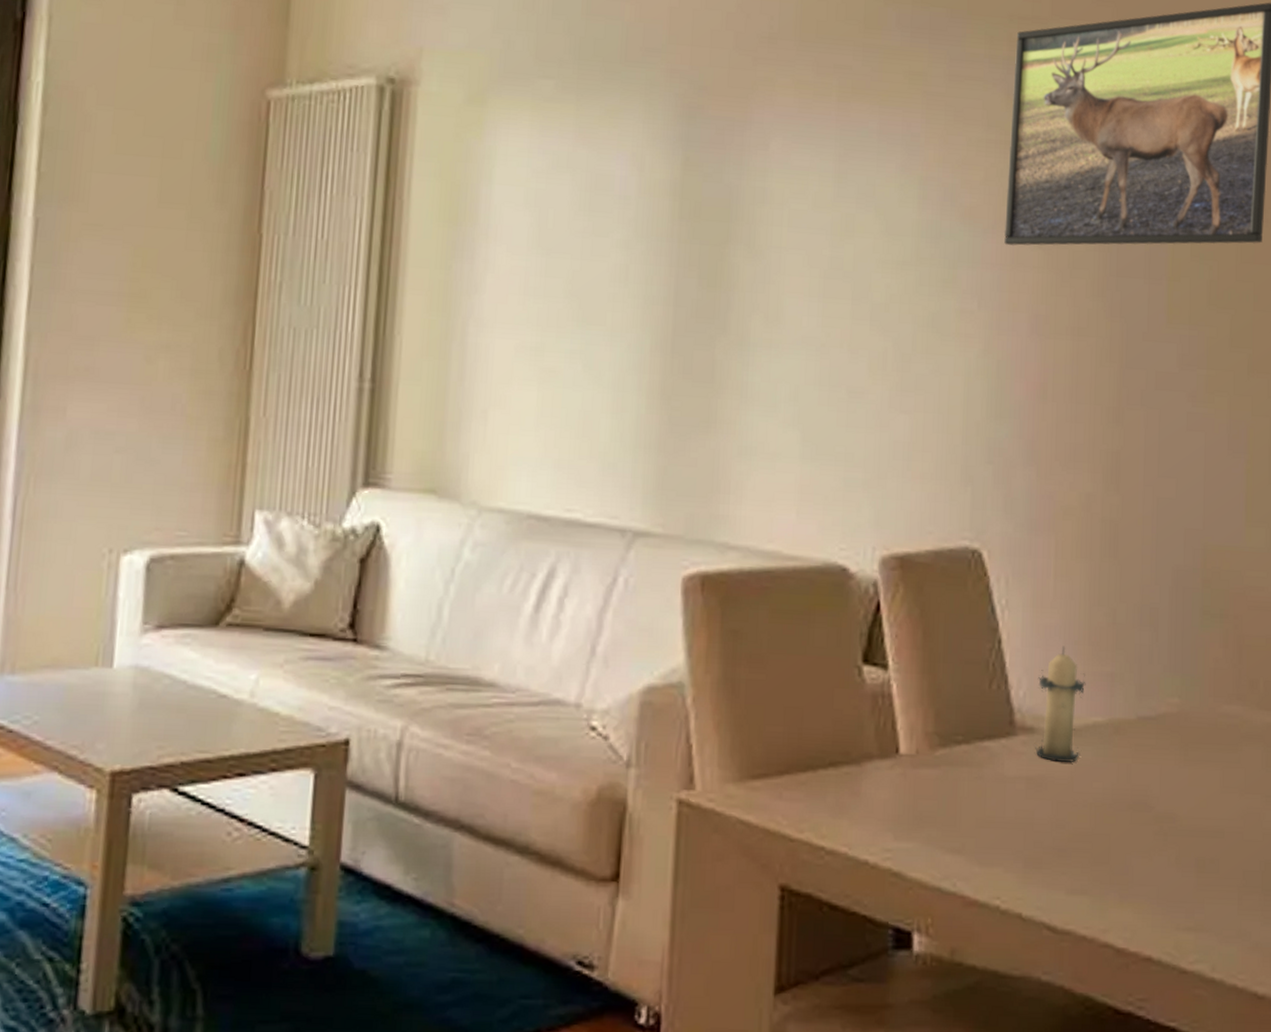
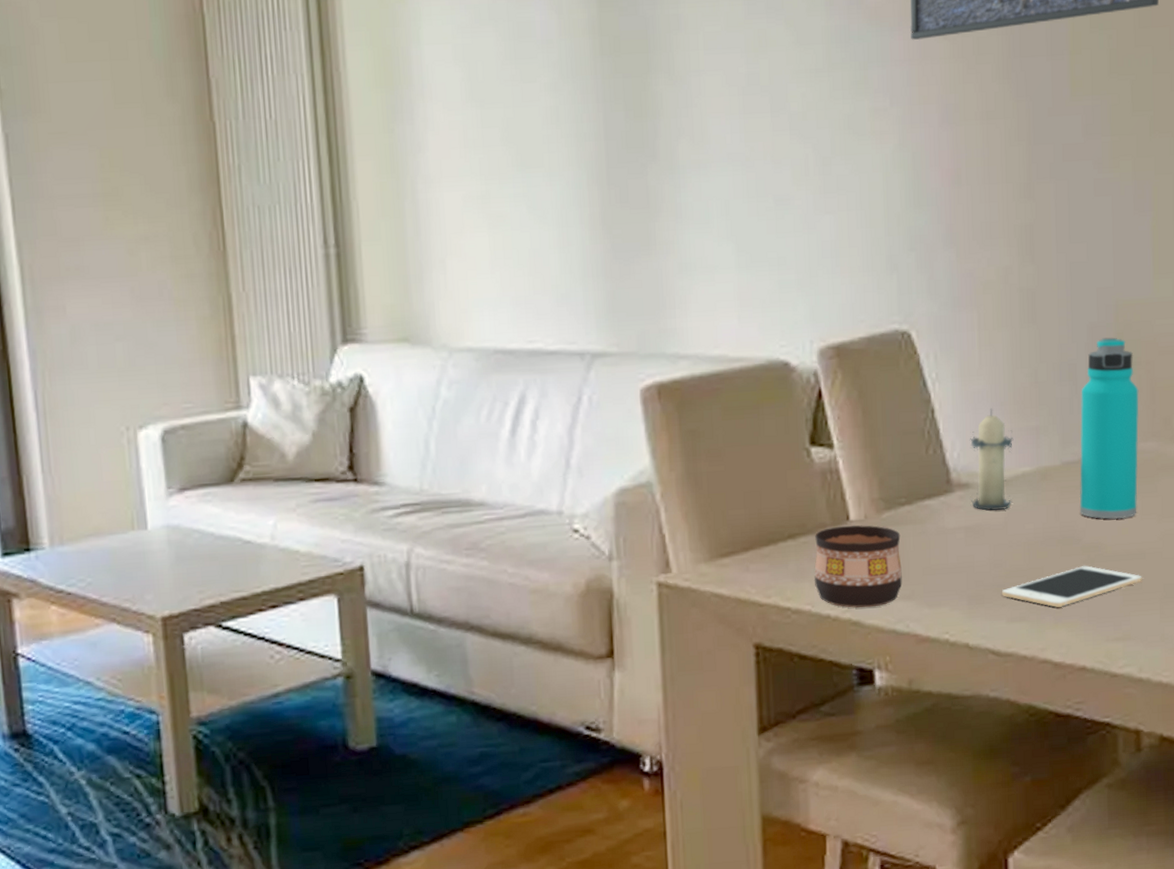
cup: none [853,759,954,858] -> present [814,525,902,608]
cell phone: none [1063,838,1220,883] -> present [1002,566,1142,607]
water bottle: none [1154,583,1225,790] -> present [1079,337,1139,520]

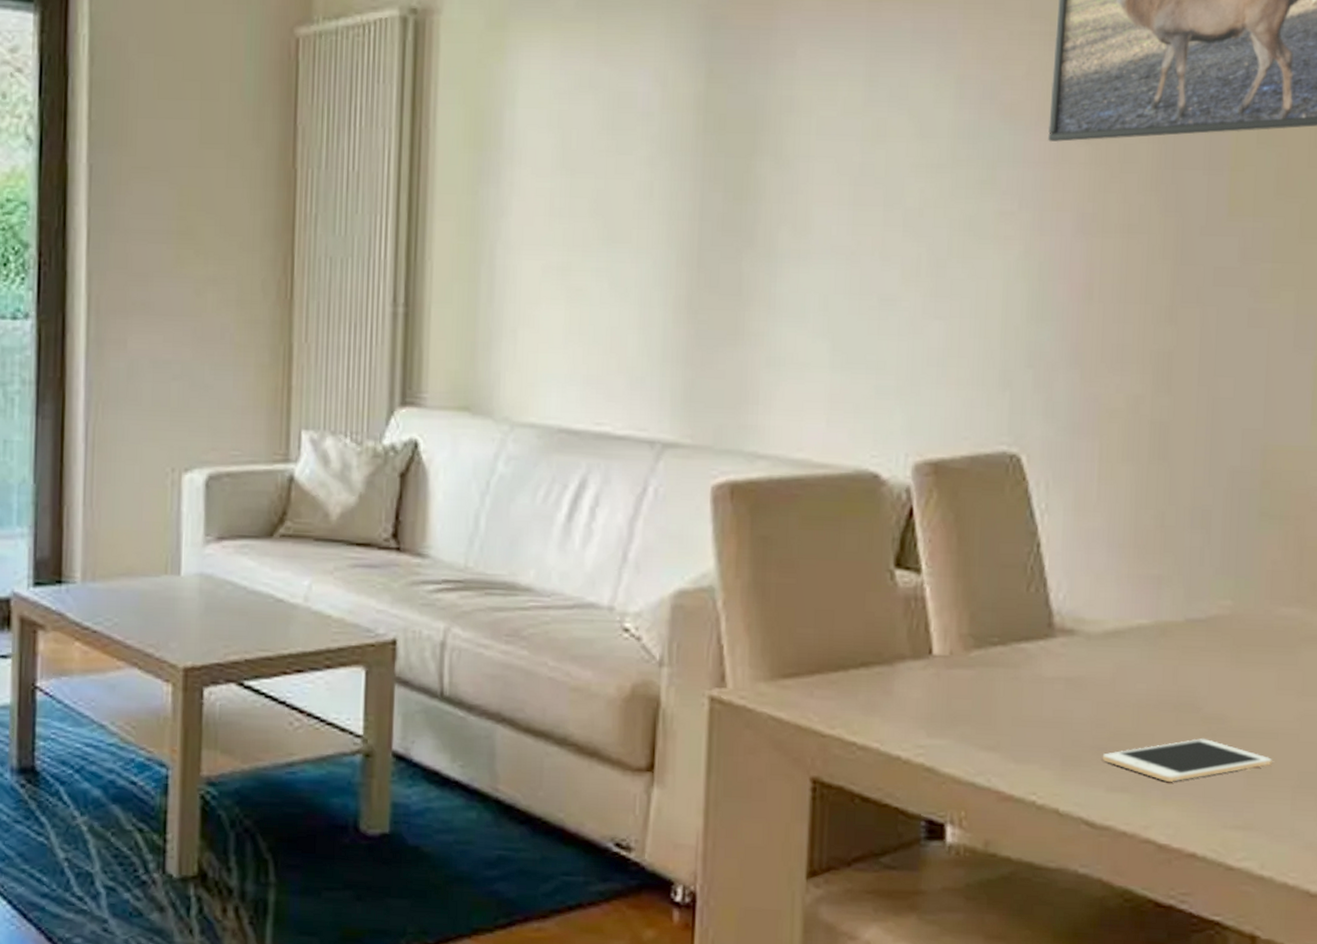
cup: present [814,525,902,608] -> none [885,659,989,754]
candle: present [969,408,1014,511] -> none [1075,549,1131,665]
water bottle: present [1079,337,1139,520] -> none [1202,485,1284,691]

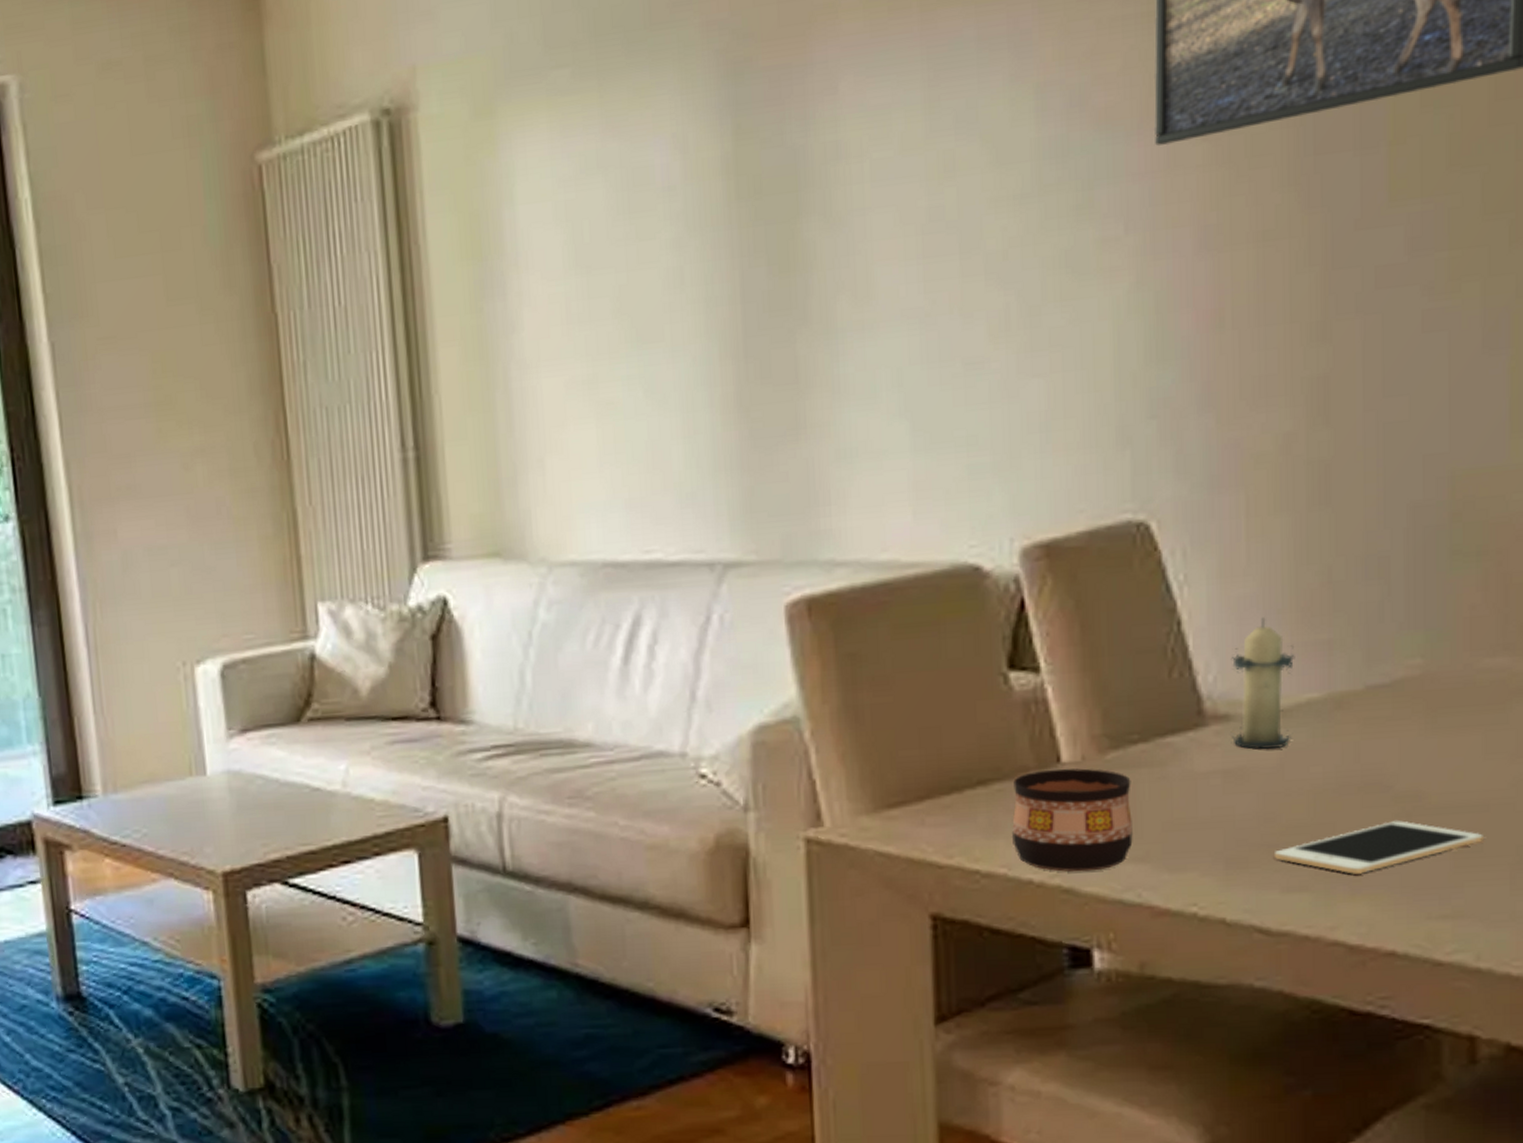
cup: none [885,659,989,754] -> present [1011,768,1133,872]
candle: none [1075,549,1131,665] -> present [1230,617,1295,750]

